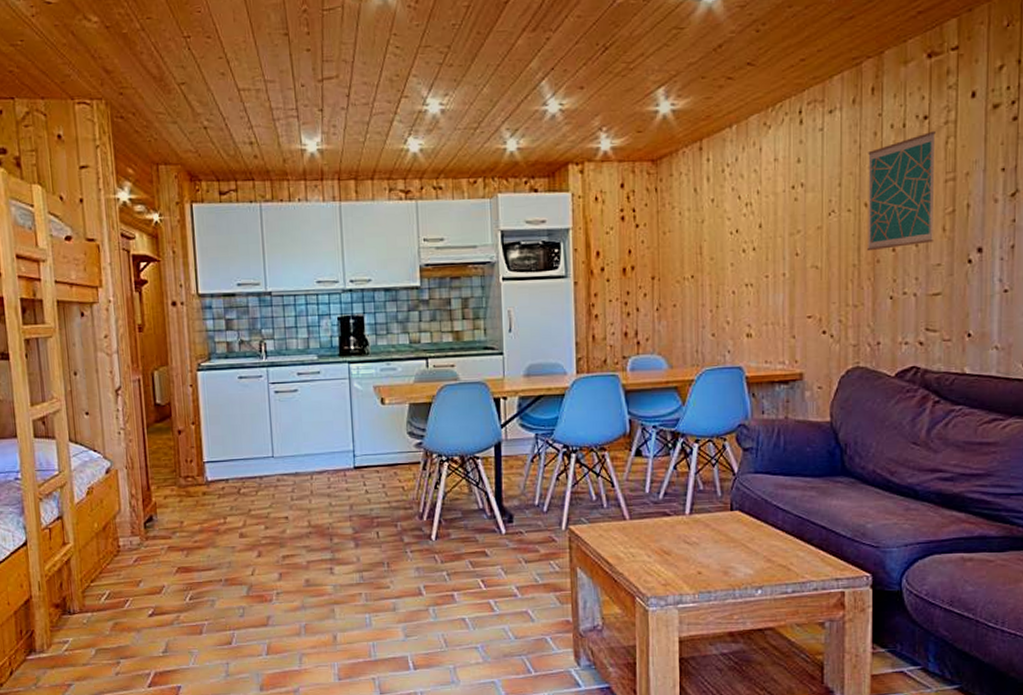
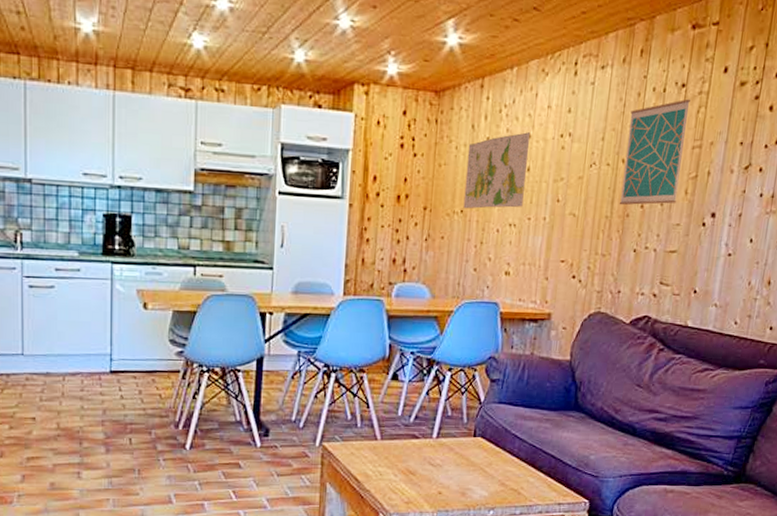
map: none [692,188,759,274] -> present [463,132,531,209]

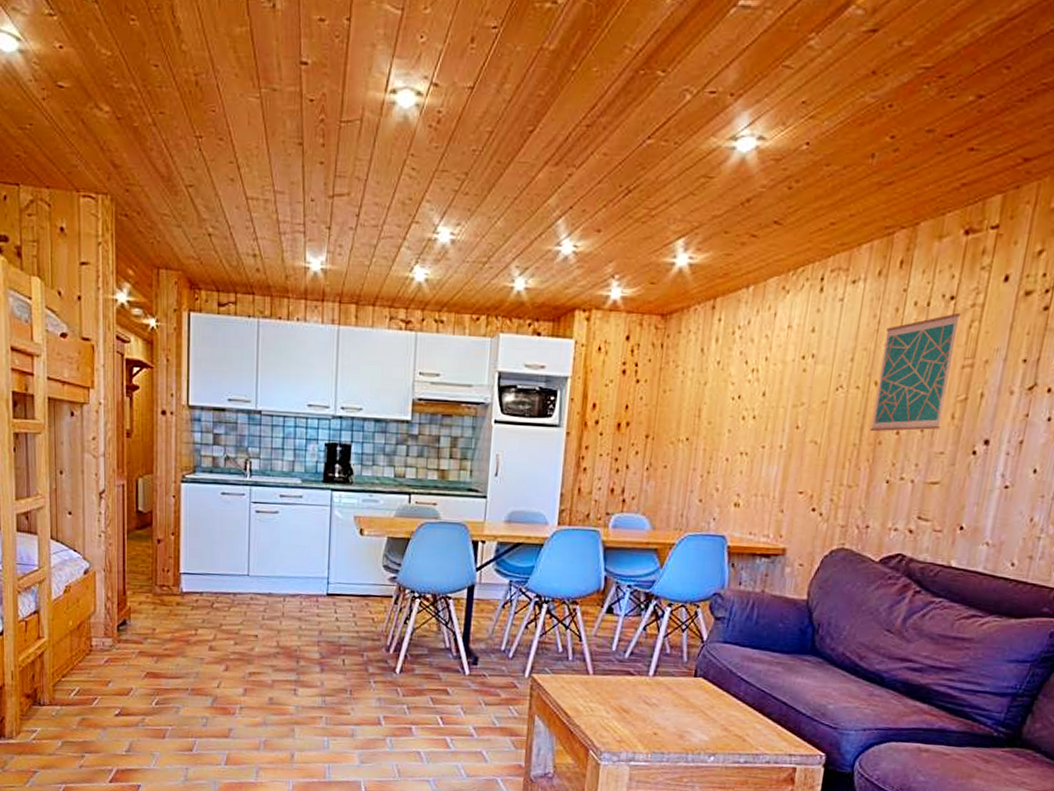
map: present [463,132,531,209] -> none [689,354,768,437]

